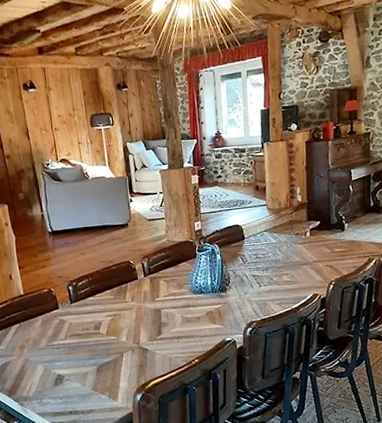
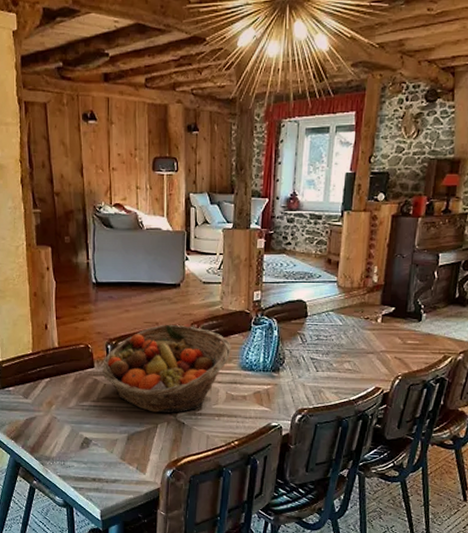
fruit basket: none [66,260,181,343] -> present [101,324,231,413]

